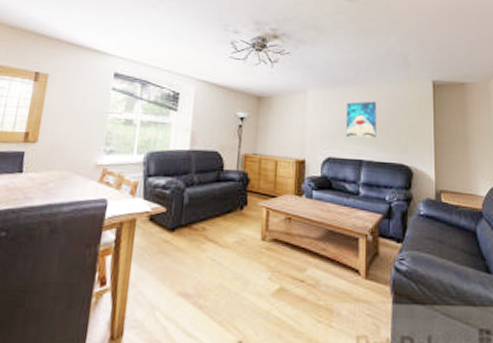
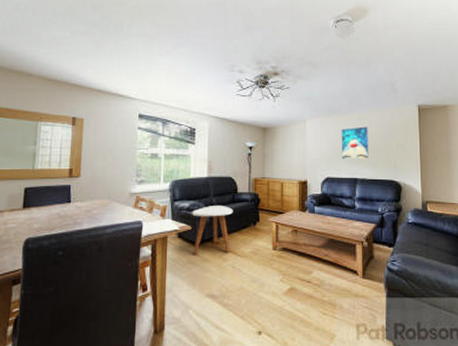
side table: none [166,184,217,244] -> present [192,206,233,255]

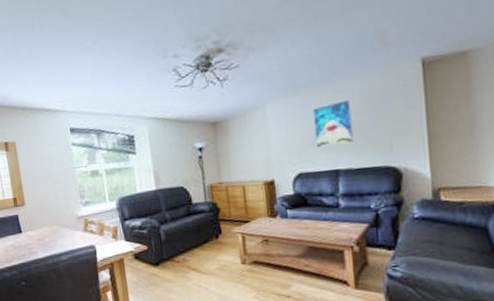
side table: present [192,206,233,255] -> none [145,220,193,277]

